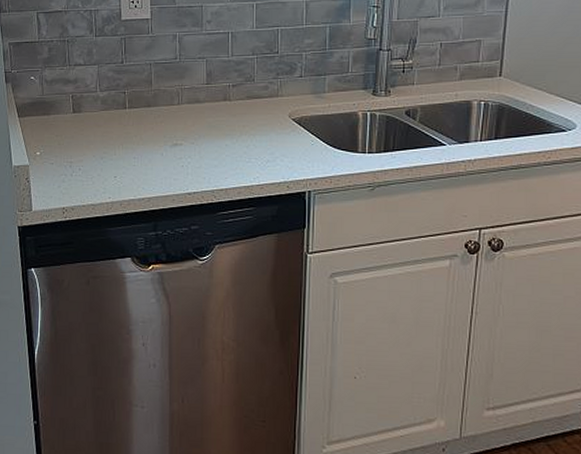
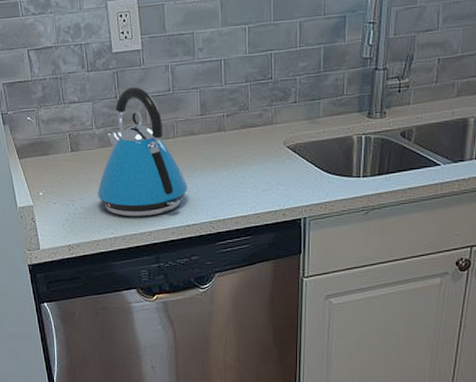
kettle: none [97,54,190,182] -> present [97,87,188,217]

